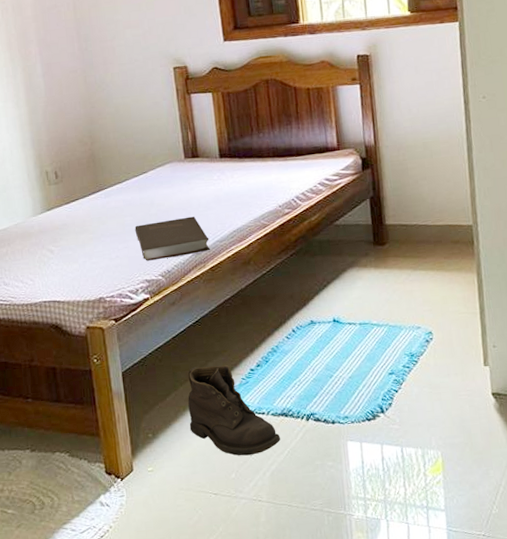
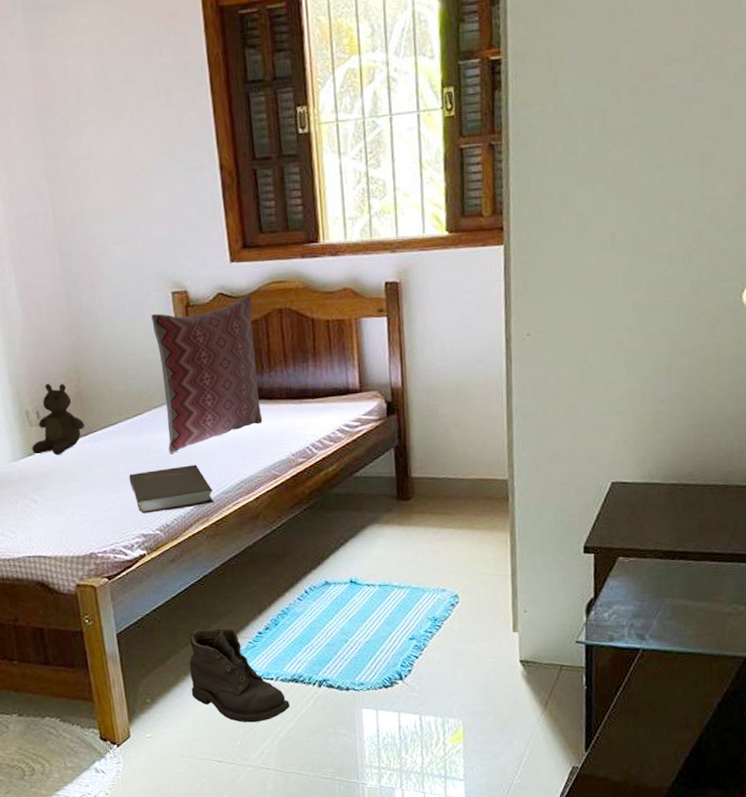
teddy bear: none [50,147,97,210] -> present [32,384,85,456]
pillow: none [156,68,253,207] -> present [151,295,263,453]

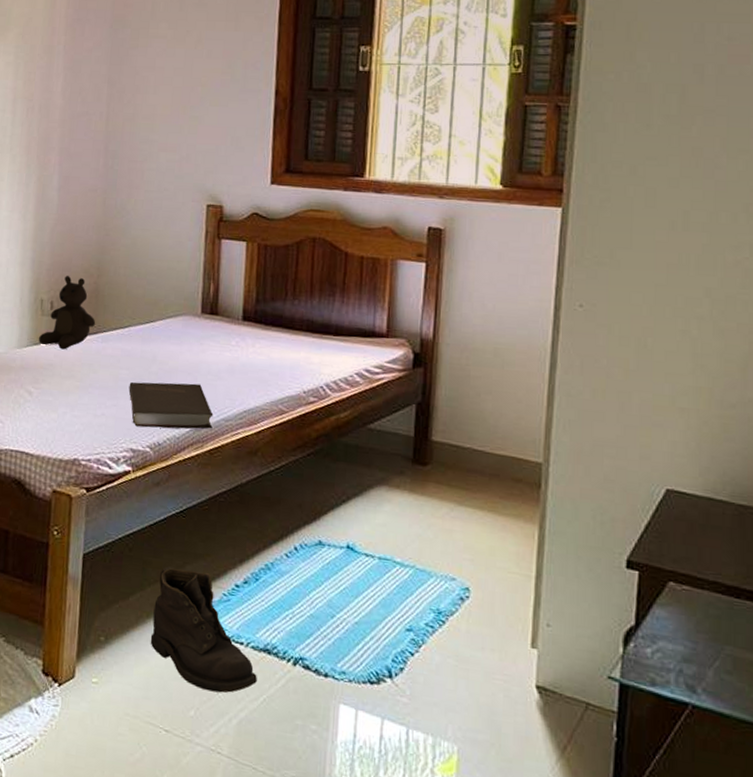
pillow: present [151,295,263,453] -> none [175,219,287,368]

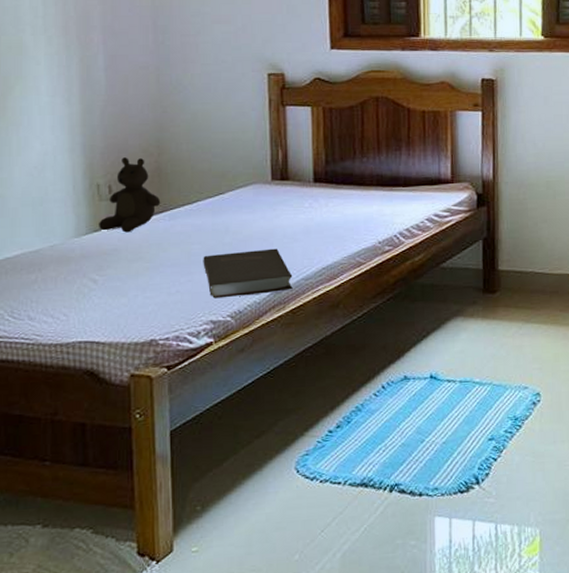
boot: present [150,567,257,693] -> none [248,425,357,534]

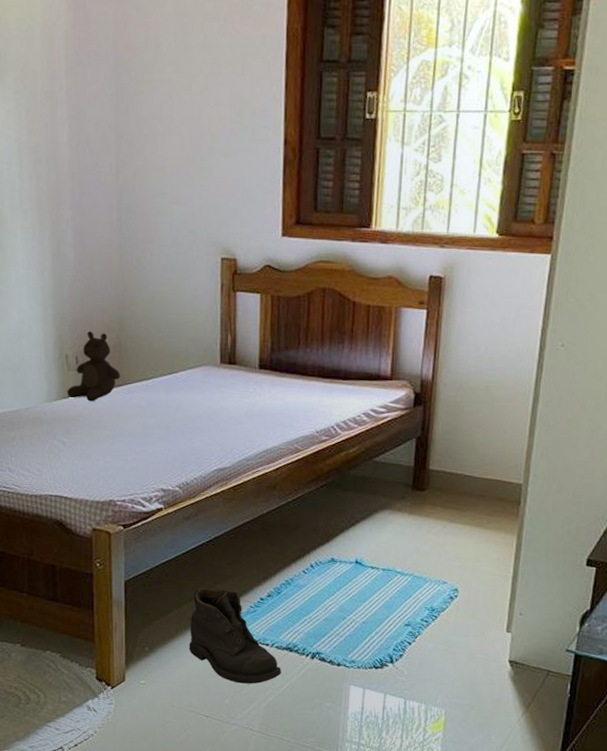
book: present [203,248,293,299] -> none [156,428,236,470]
boot: none [248,425,357,534] -> present [189,587,281,684]

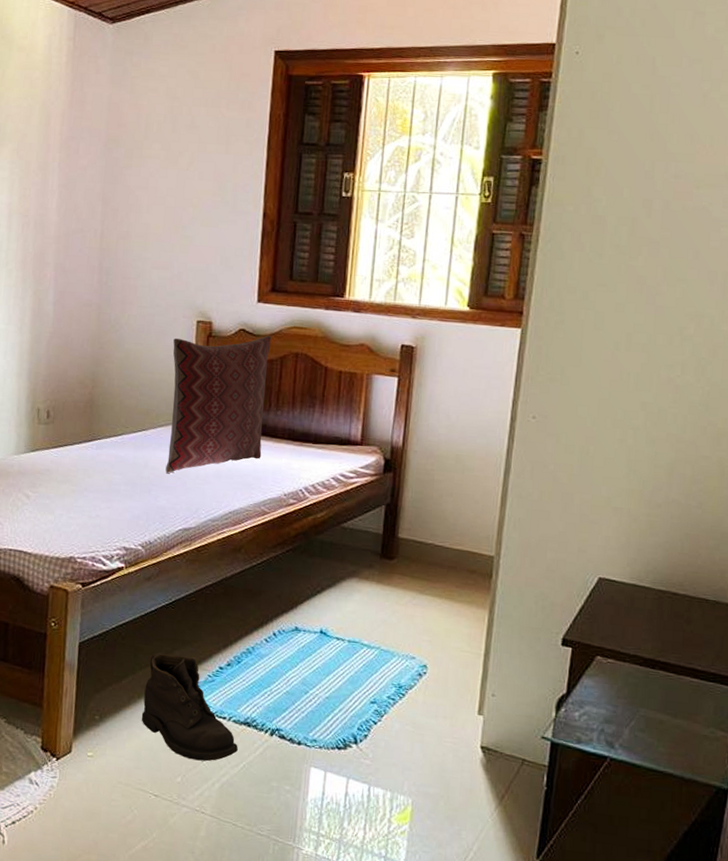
teddy bear: present [67,331,121,402] -> none [36,386,91,456]
pillow: none [198,271,298,415] -> present [165,335,272,473]

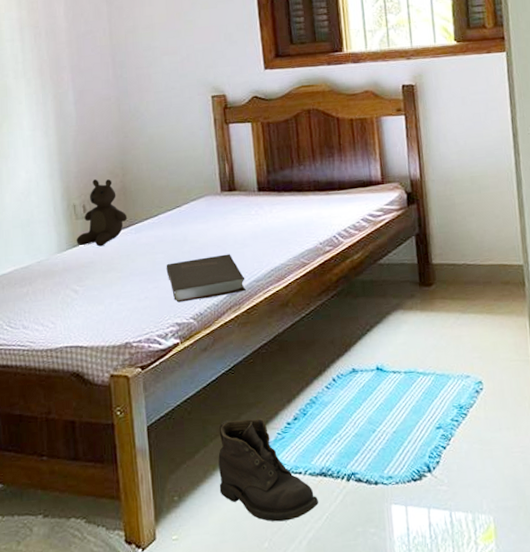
teddy bear: none [36,386,91,456] -> present [77,179,128,247]
book: none [122,485,201,529] -> present [166,254,246,303]
pillow: present [165,335,272,473] -> none [193,98,293,244]

